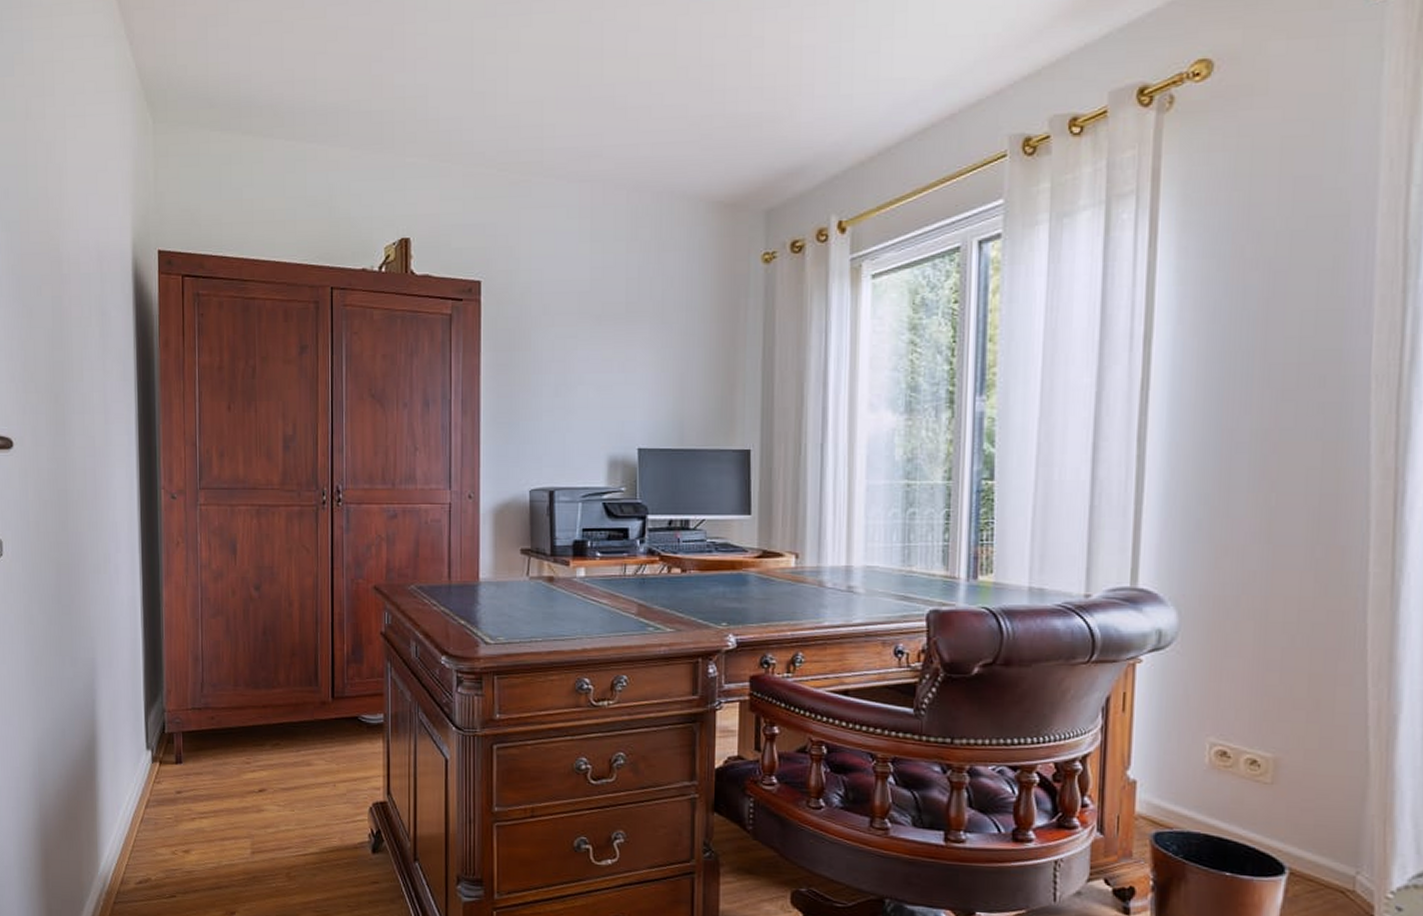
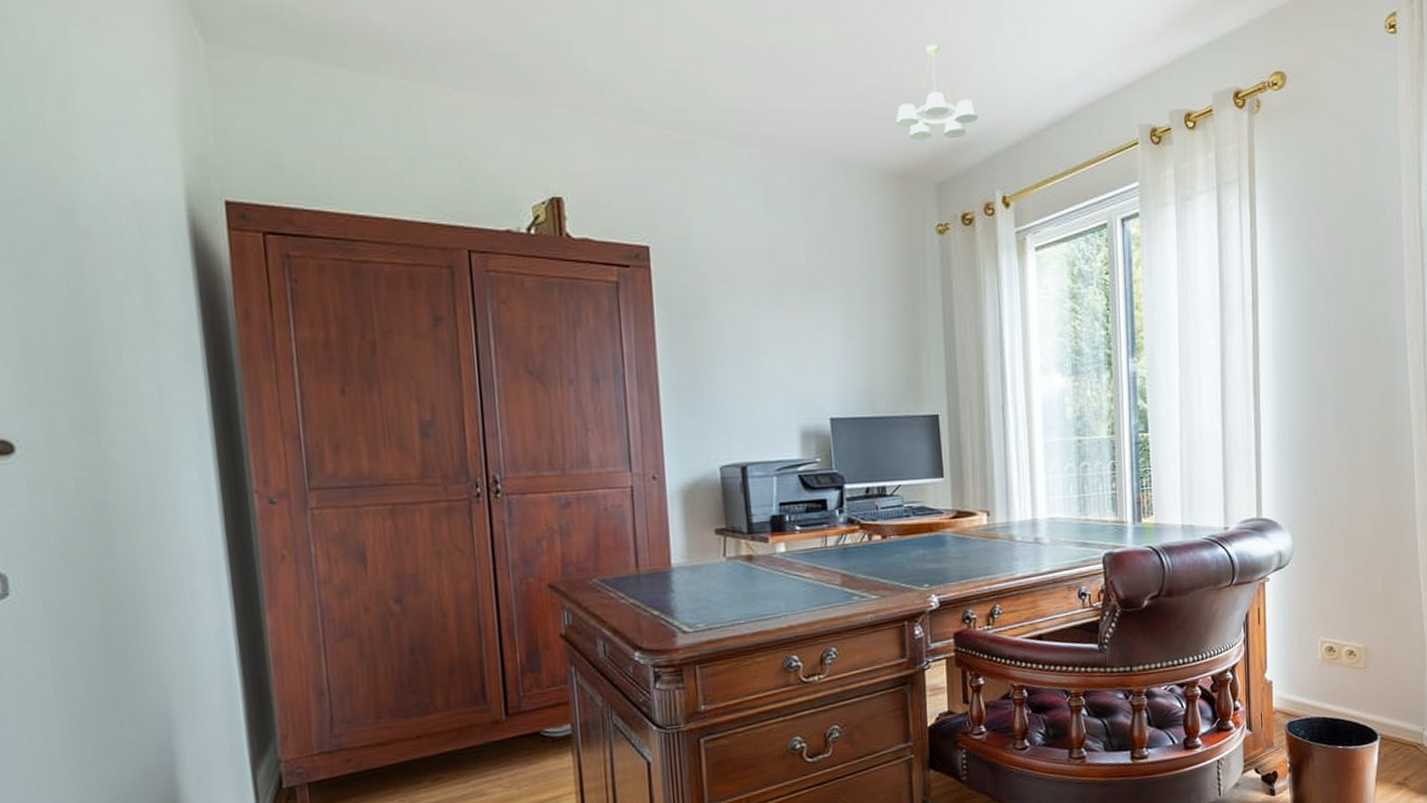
ceiling light fixture: none [728,66,817,167] -> present [896,44,978,140]

